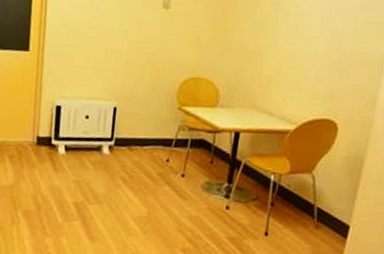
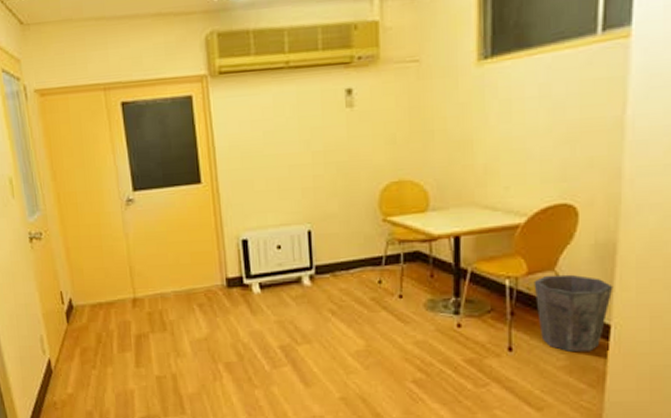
waste bin: none [293,176,357,245] -> present [534,274,613,351]

